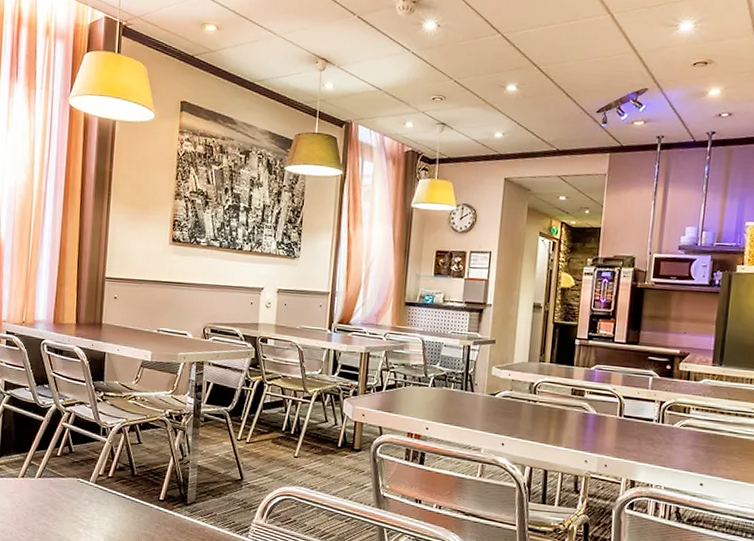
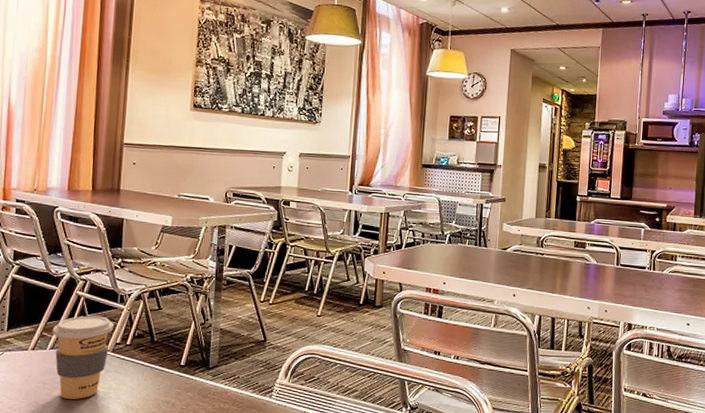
coffee cup: none [40,446,97,527] -> present [52,315,114,399]

